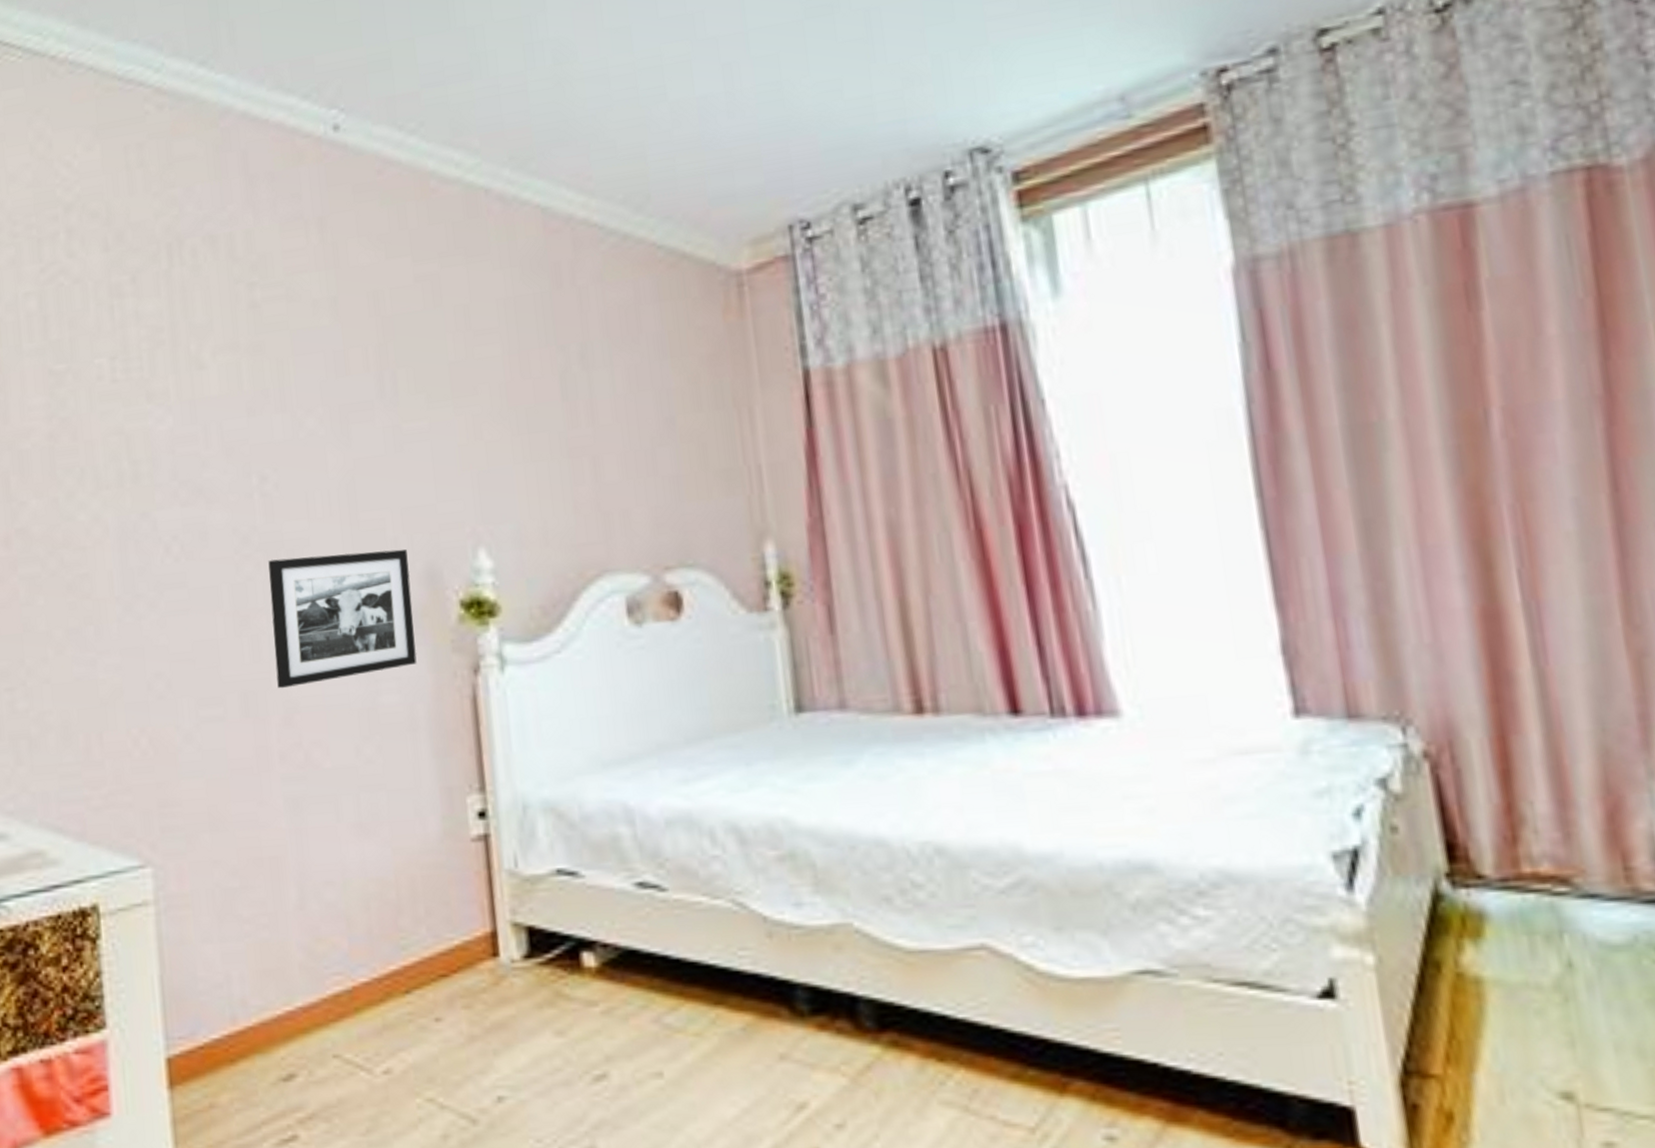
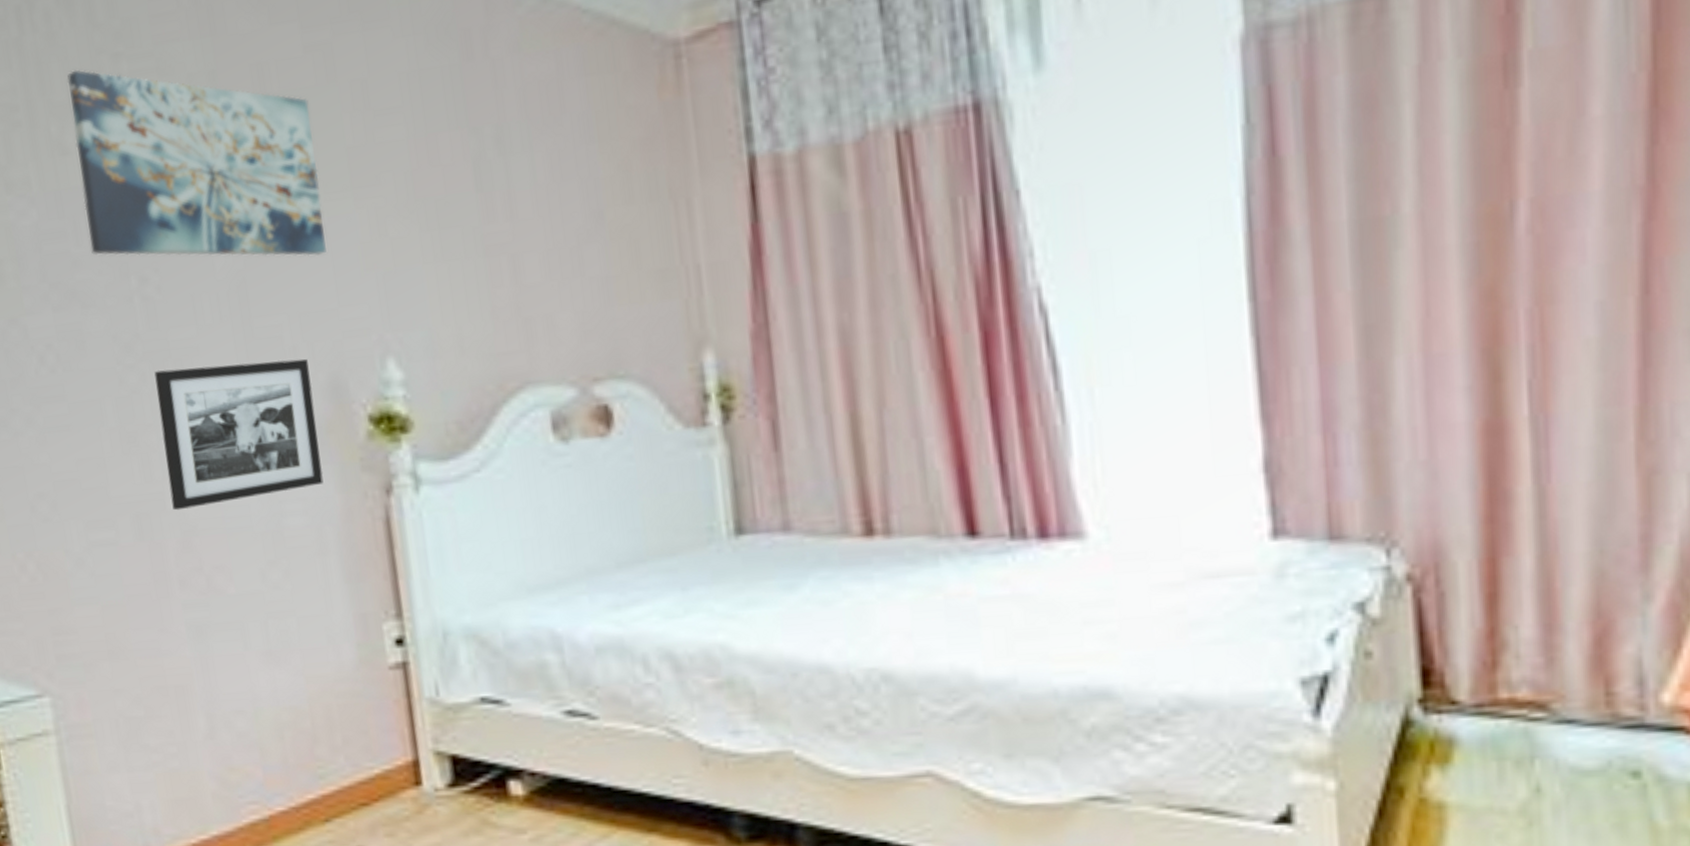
wall art: none [207,296,428,458] -> present [67,69,326,256]

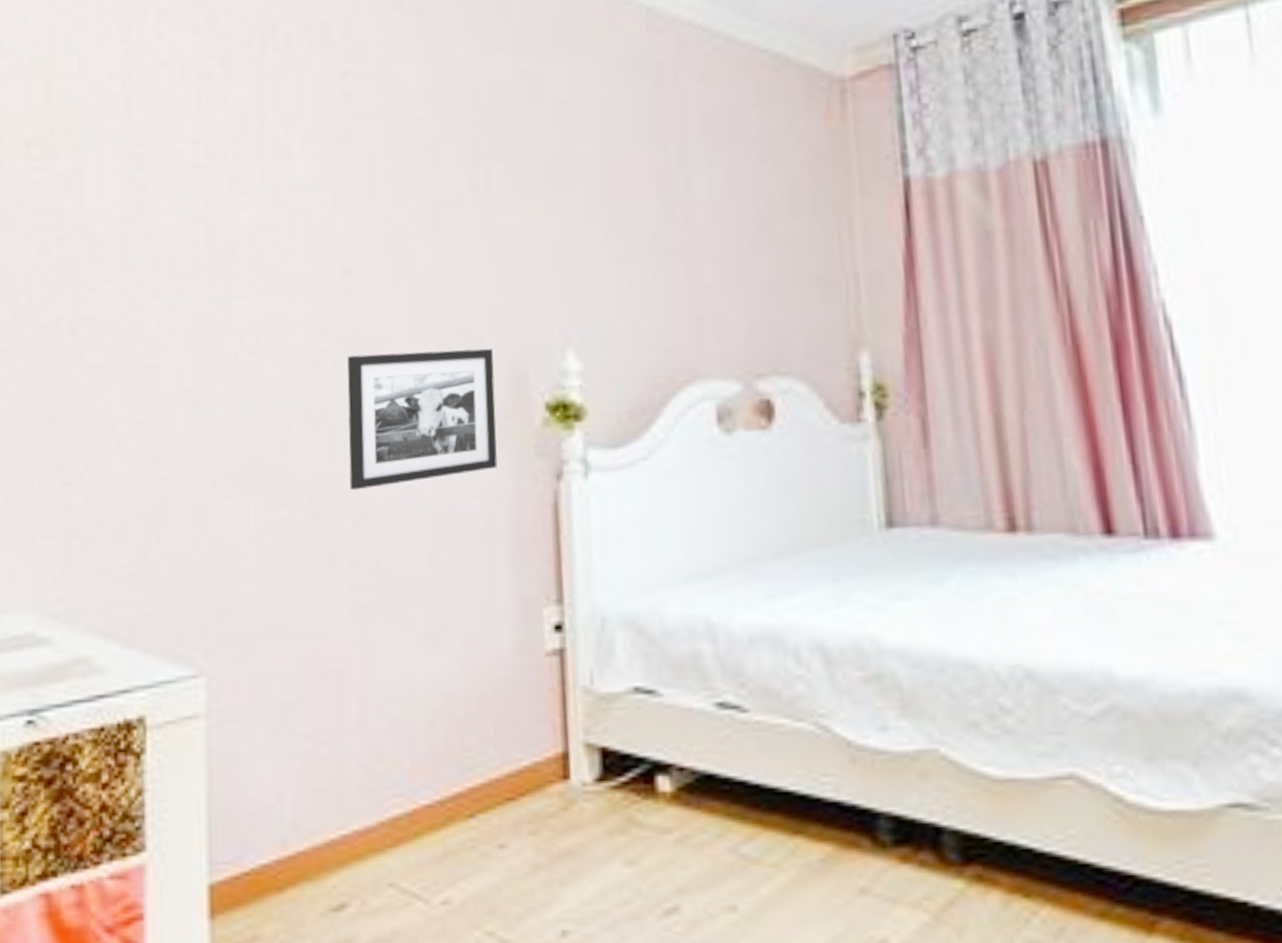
wall art: present [67,69,326,256] -> none [298,83,519,254]

